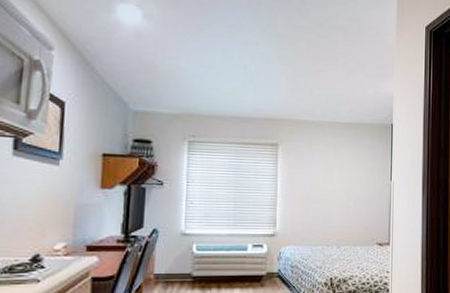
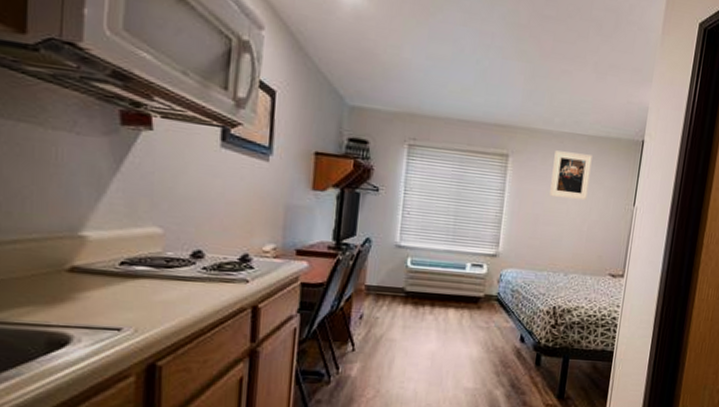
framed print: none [317,137,351,179] -> present [549,150,592,201]

